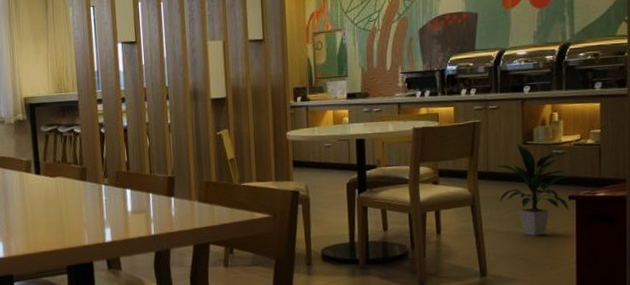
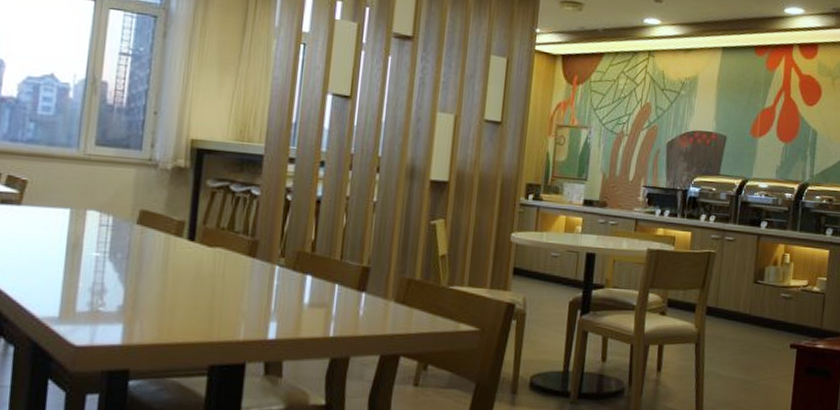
indoor plant: present [495,144,569,236] -> none [724,282,793,384]

